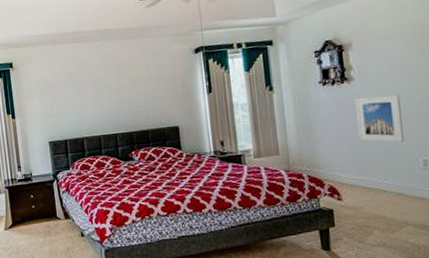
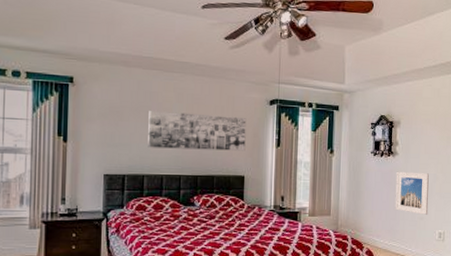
wall art: none [79,70,176,113] -> present [148,111,247,151]

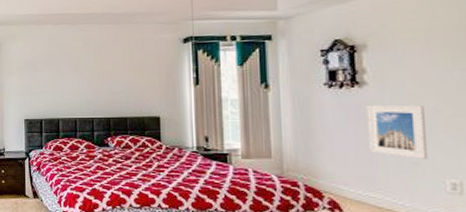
wall art: present [148,111,247,151] -> none [60,58,159,94]

